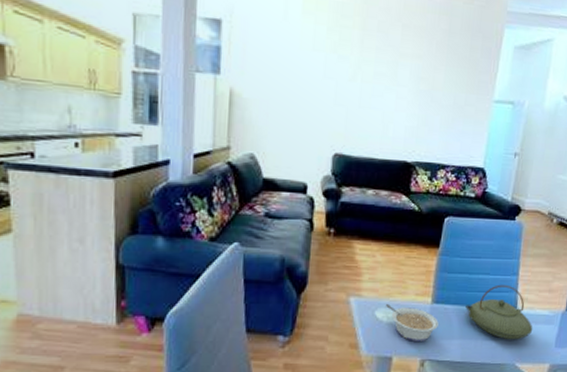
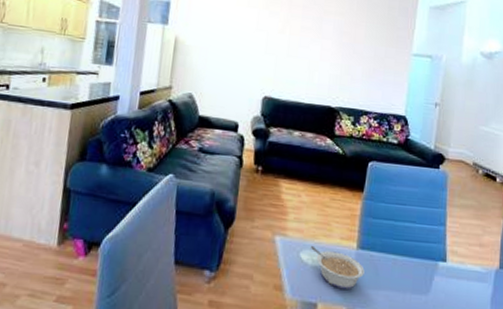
teapot: present [465,284,533,340] -> none [392,234,465,297]

